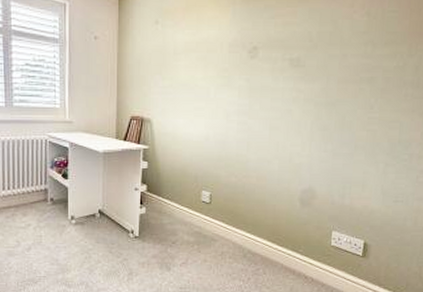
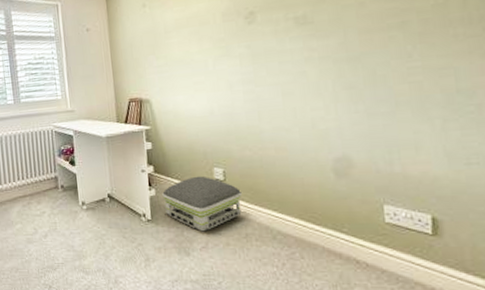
air purifier: none [152,197,224,249] -> present [162,176,243,232]

